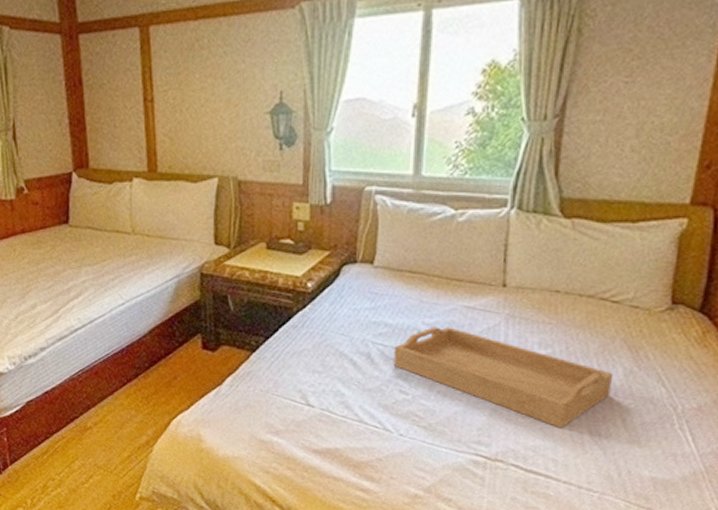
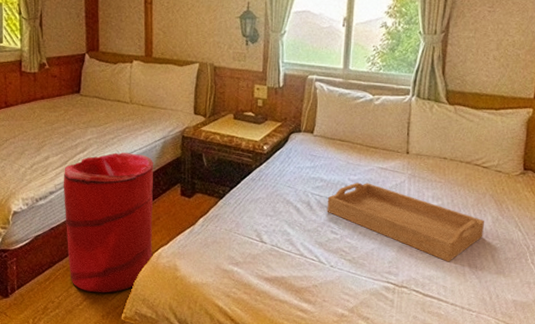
laundry hamper: none [55,297,171,469] -> present [63,152,153,293]

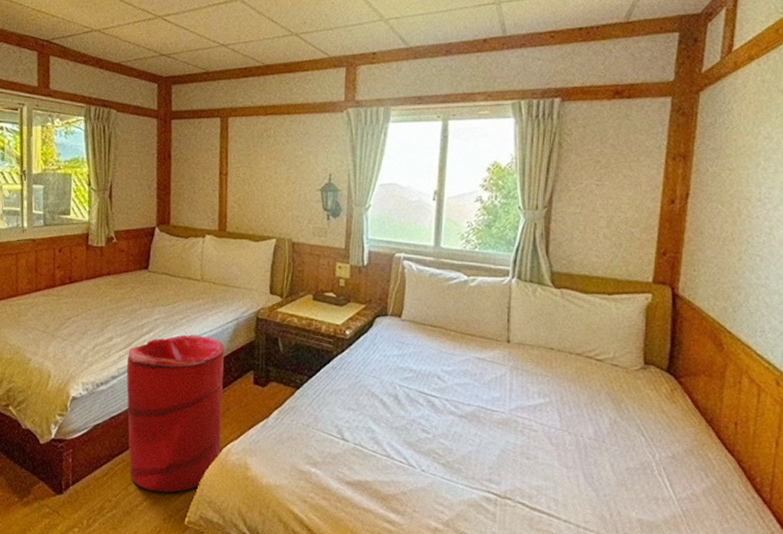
serving tray: present [327,182,485,262] -> none [417,374,601,471]

